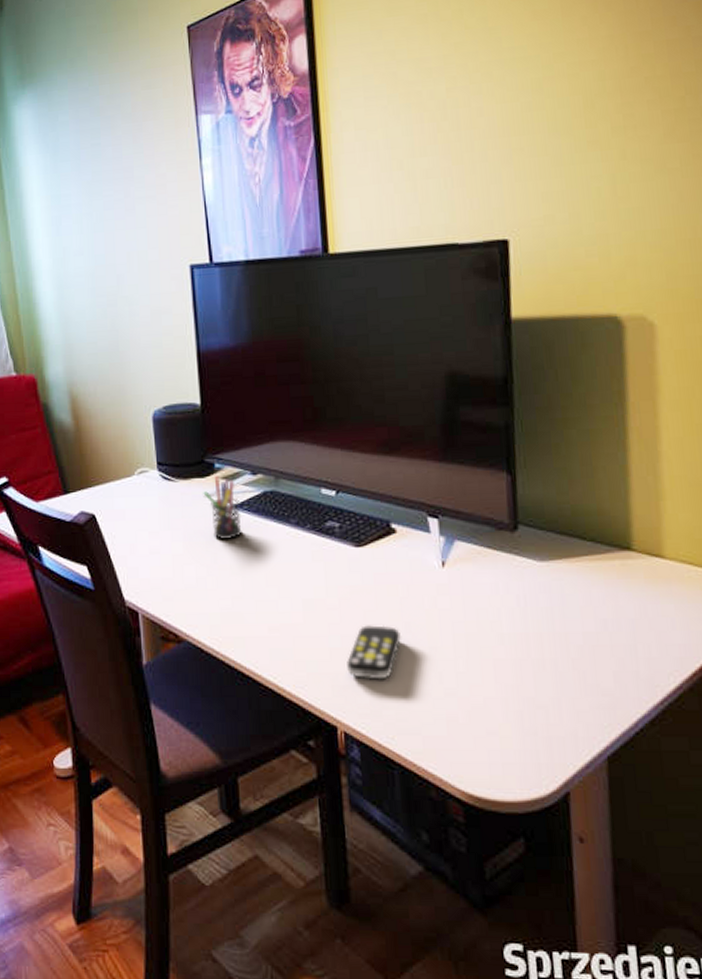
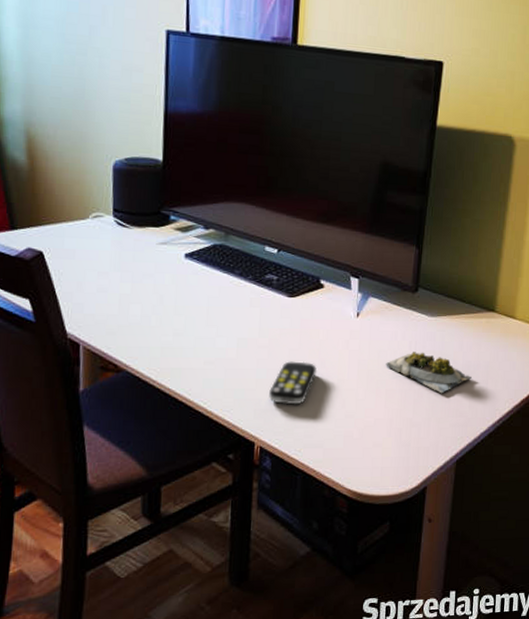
pen holder: present [203,476,242,540] -> none [156,227,191,285]
succulent plant: none [488,608,613,664] -> present [386,352,473,394]

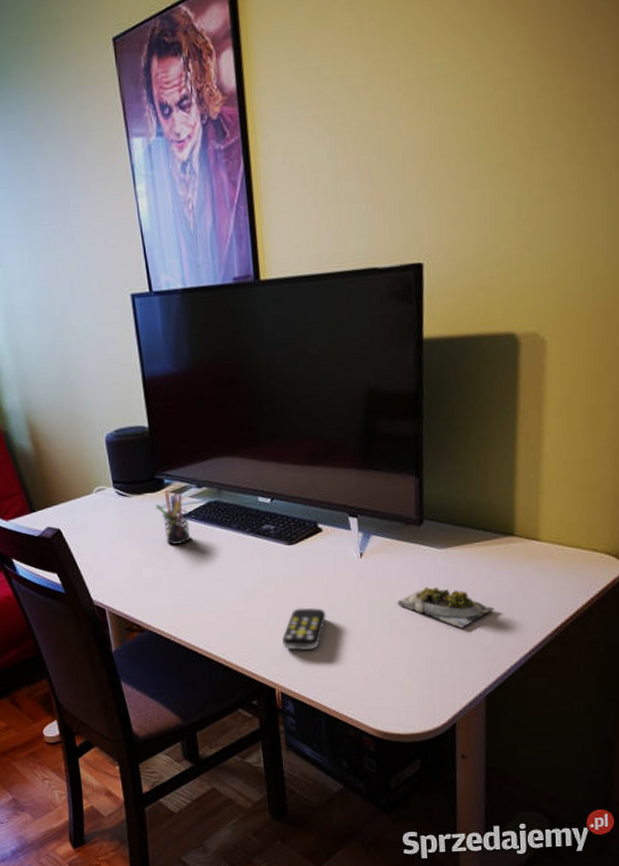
pen holder: none [156,227,191,285] -> present [155,490,191,545]

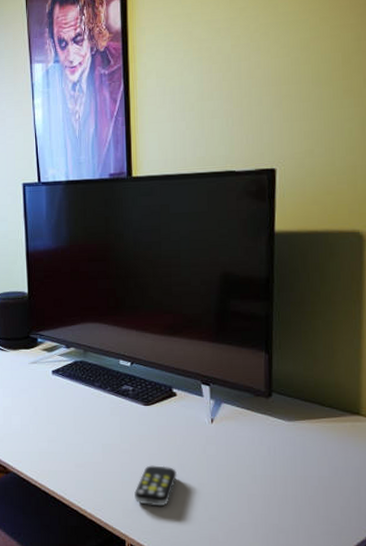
pen holder: present [155,490,191,545] -> none [28,348,58,398]
succulent plant: present [397,586,495,629] -> none [245,457,342,500]

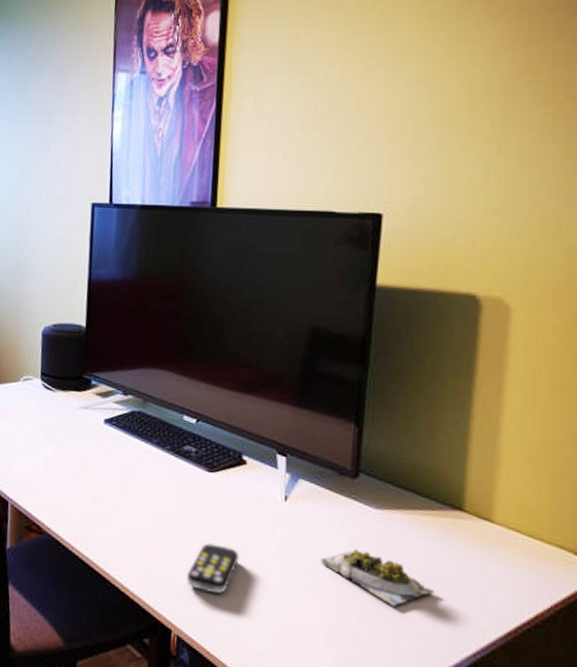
succulent plant: none [245,457,342,500] -> present [321,549,435,607]

